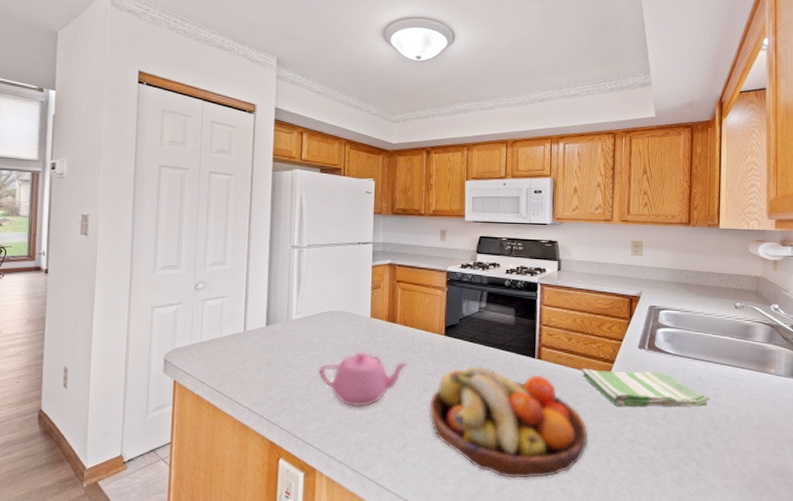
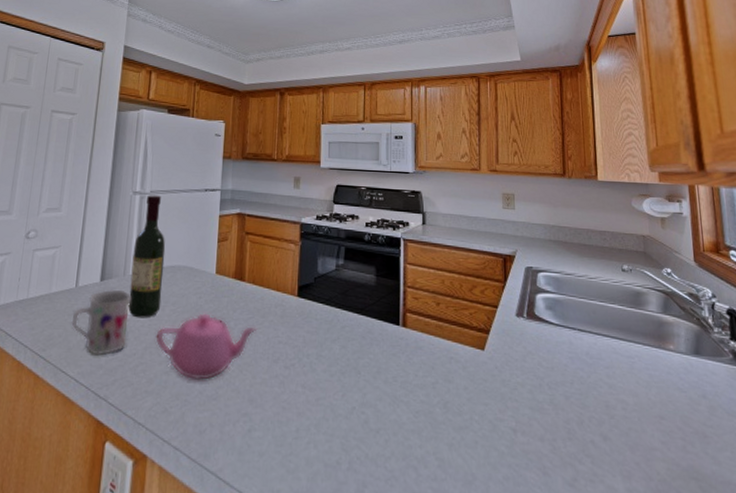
mug: none [242,332,294,388] -> present [71,289,131,355]
wine bottle: none [292,248,324,357] -> present [128,195,166,318]
fruit bowl: present [429,366,588,479] -> none [279,333,464,475]
dish towel: present [582,368,711,408] -> none [453,338,603,389]

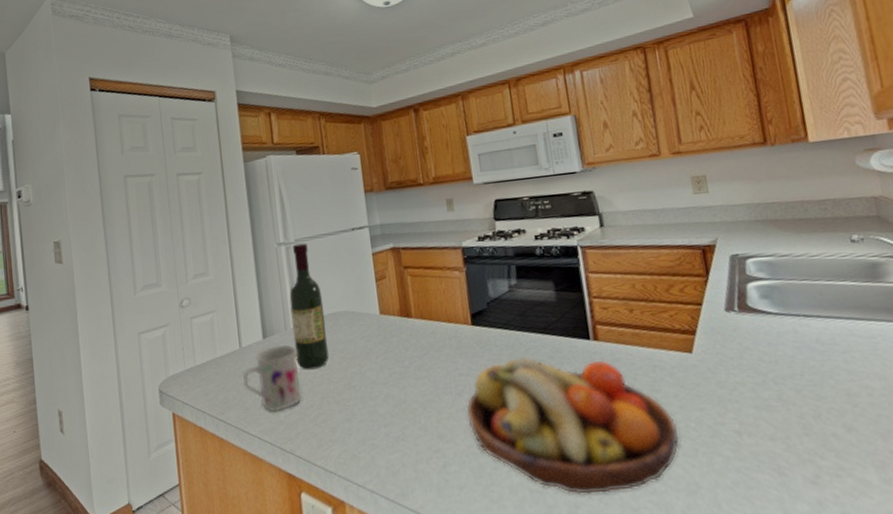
teapot: present [154,311,258,381] -> none [329,354,435,425]
fruit bowl: none [279,333,464,475] -> present [466,357,680,495]

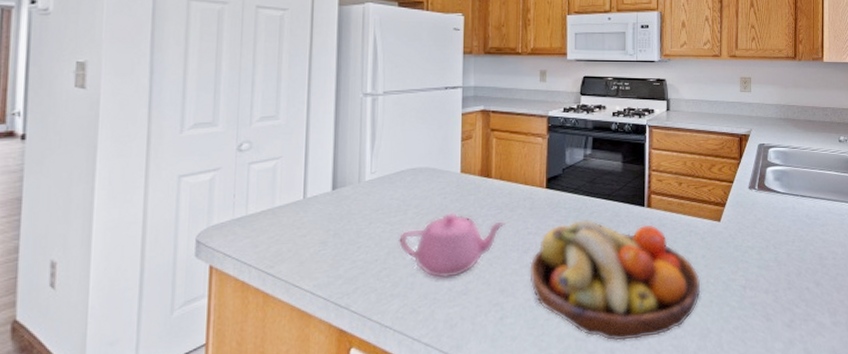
mug: present [243,345,302,411] -> none [302,197,368,265]
wine bottle: present [289,243,329,370] -> none [366,96,404,224]
teapot: none [329,354,435,425] -> present [397,211,507,279]

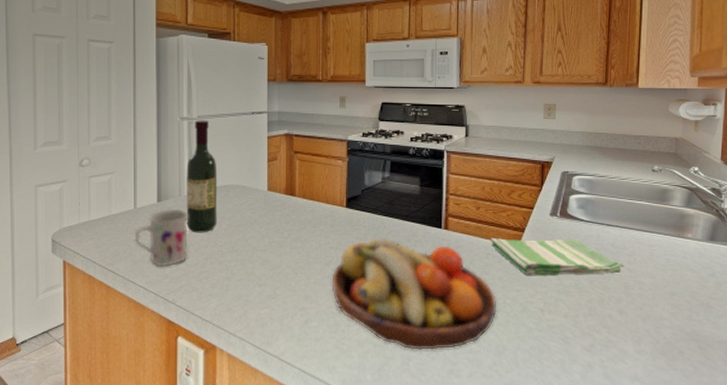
mug: none [302,197,368,265] -> present [134,209,188,266]
wine bottle: none [366,96,404,224] -> present [186,120,217,233]
teapot: present [397,211,507,279] -> none [214,225,310,284]
dish towel: none [693,211,818,252] -> present [491,237,624,276]

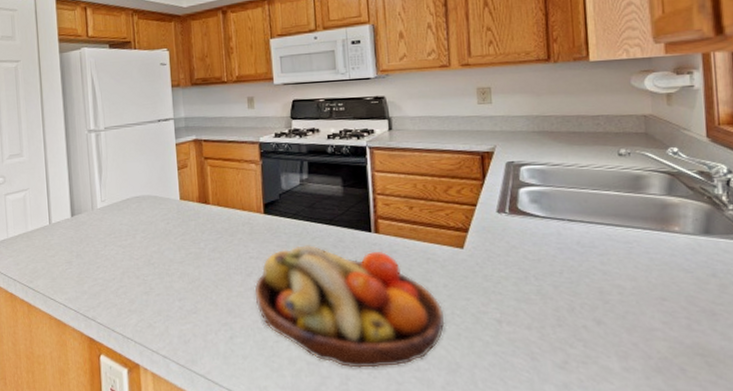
mug: present [134,209,188,266] -> none [51,223,105,282]
wine bottle: present [186,120,217,233] -> none [97,131,132,247]
dish towel: present [491,237,624,276] -> none [429,237,596,282]

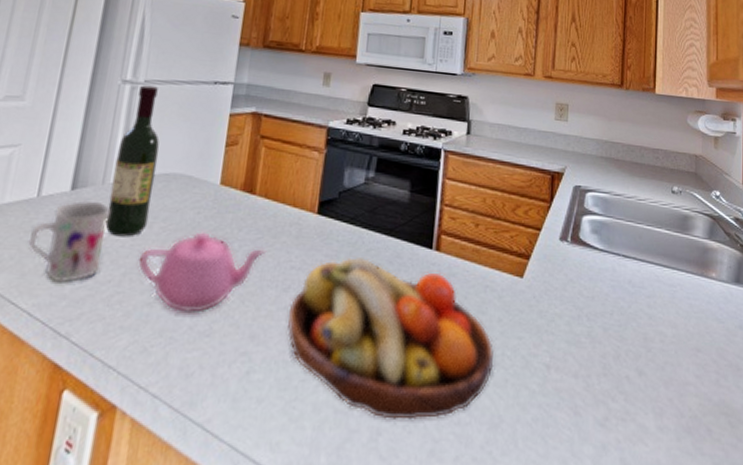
mug: none [51,223,105,282] -> present [28,200,110,282]
wine bottle: none [97,131,132,247] -> present [105,85,160,237]
teapot: none [130,236,228,298] -> present [137,230,267,314]

